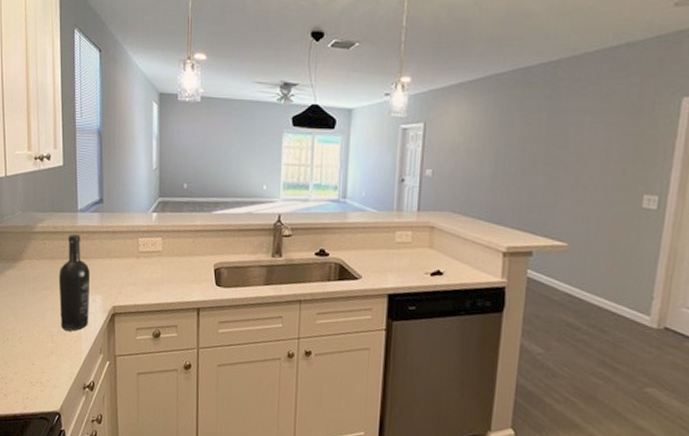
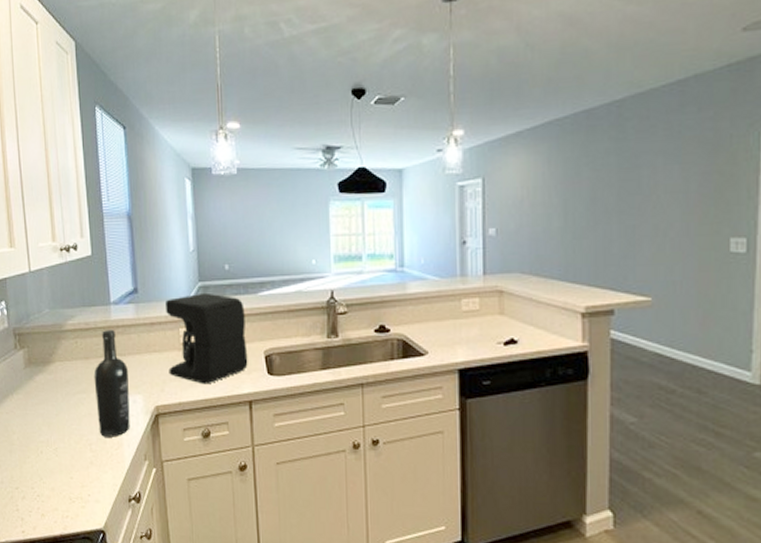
coffee maker: none [126,207,199,291] -> present [166,292,248,385]

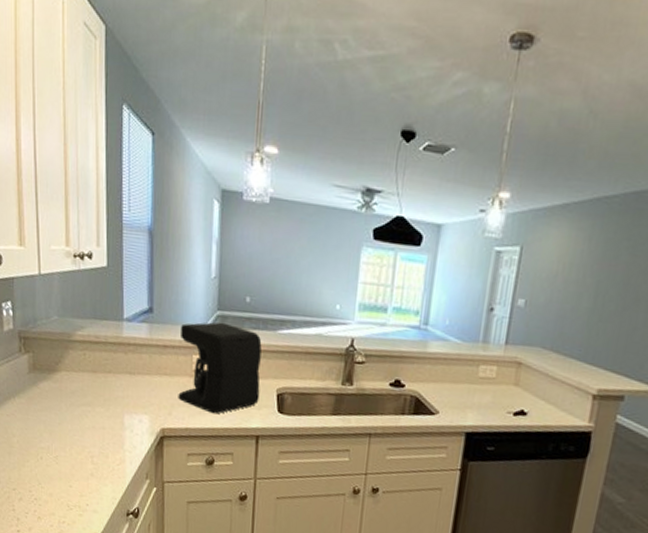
wine bottle: present [93,330,130,437] -> none [100,346,136,453]

